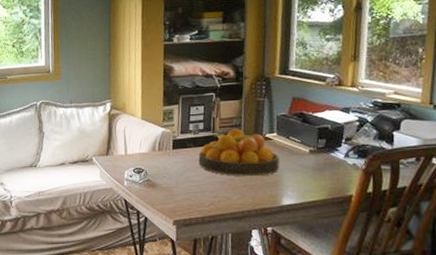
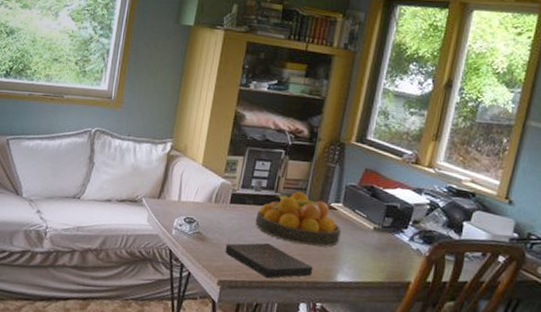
book: none [175,180,259,212] -> present [225,243,313,279]

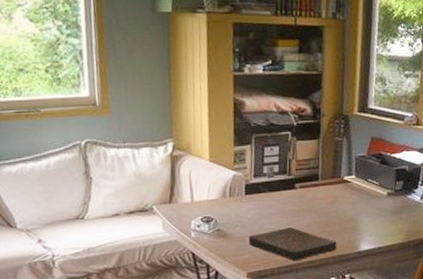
fruit bowl: present [255,191,341,247] -> none [273,171,358,223]

